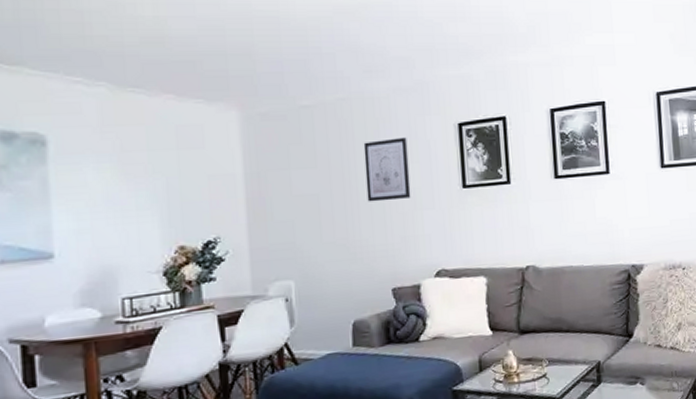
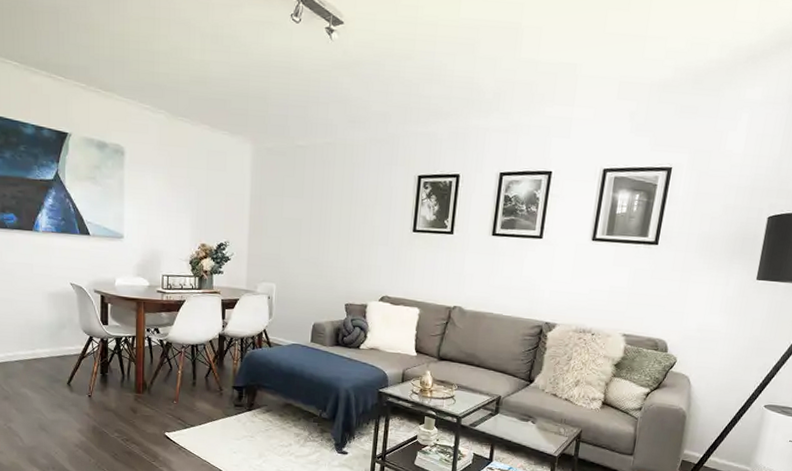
wall art: present [363,137,411,202] -> none [337,181,375,234]

